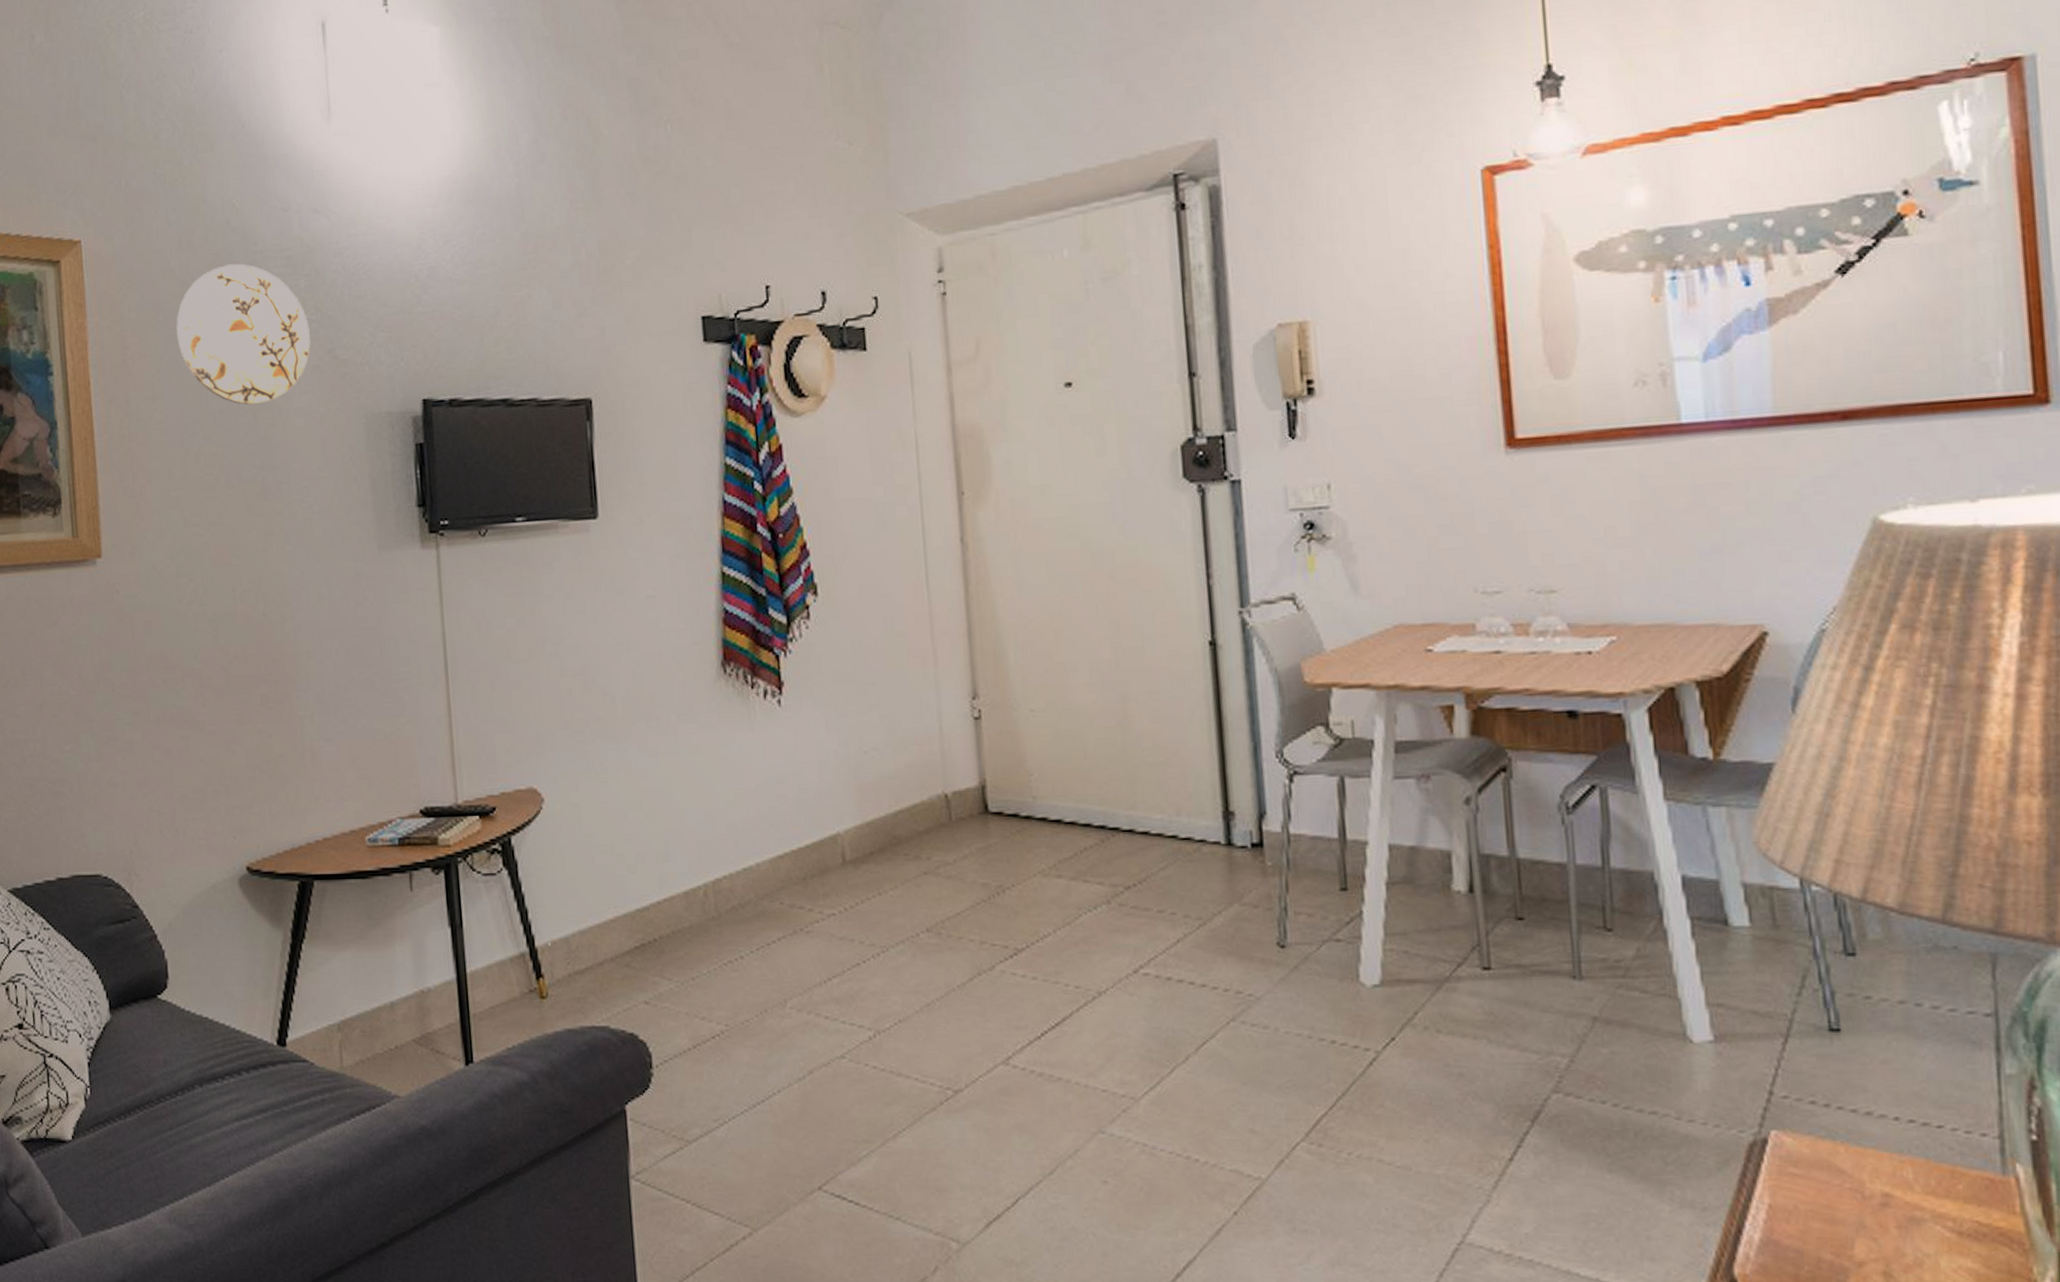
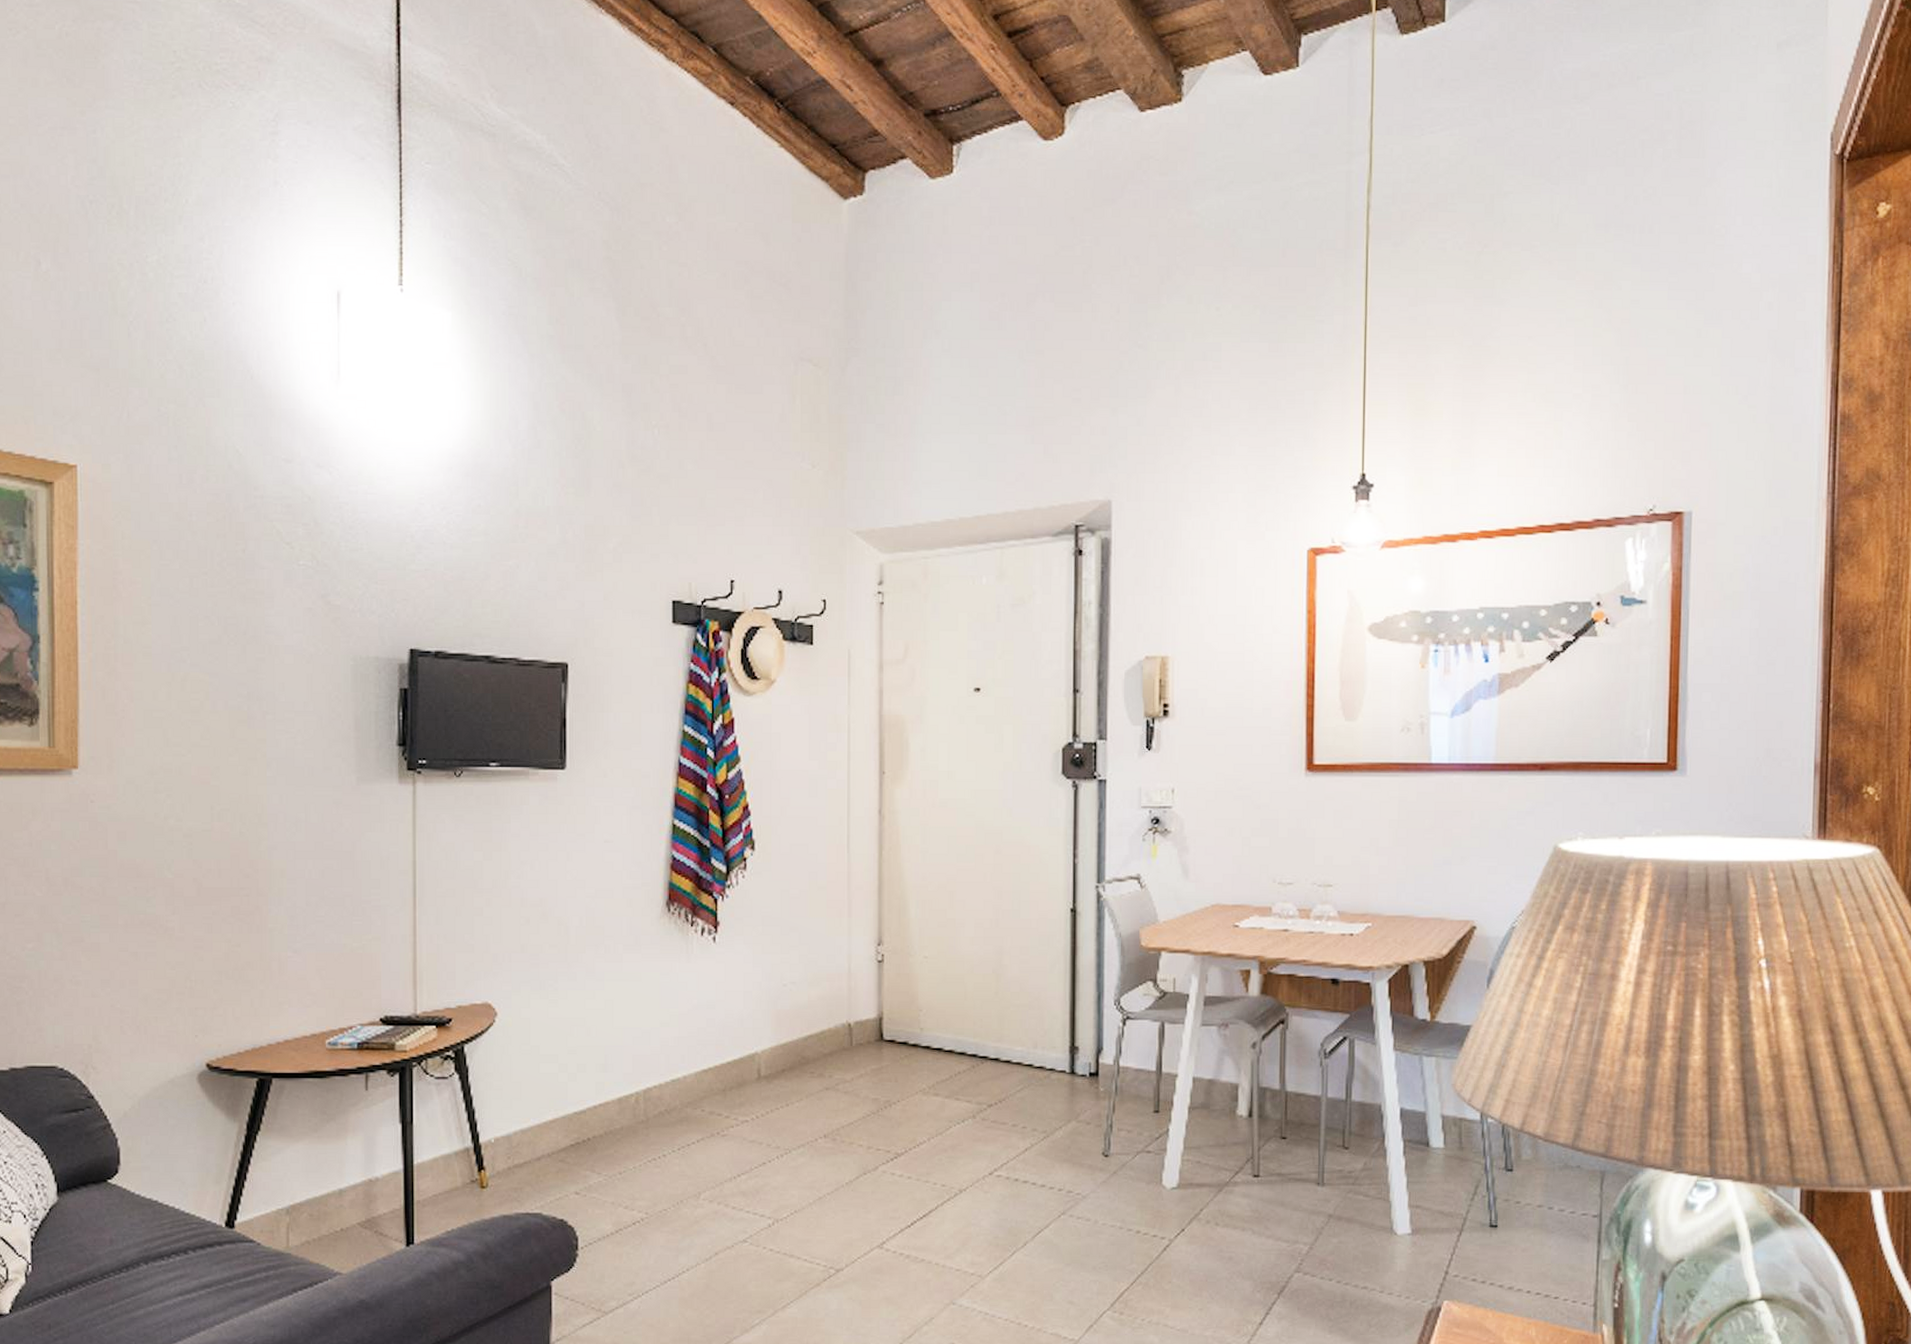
decorative plate: present [176,263,311,405] -> none [171,505,305,638]

